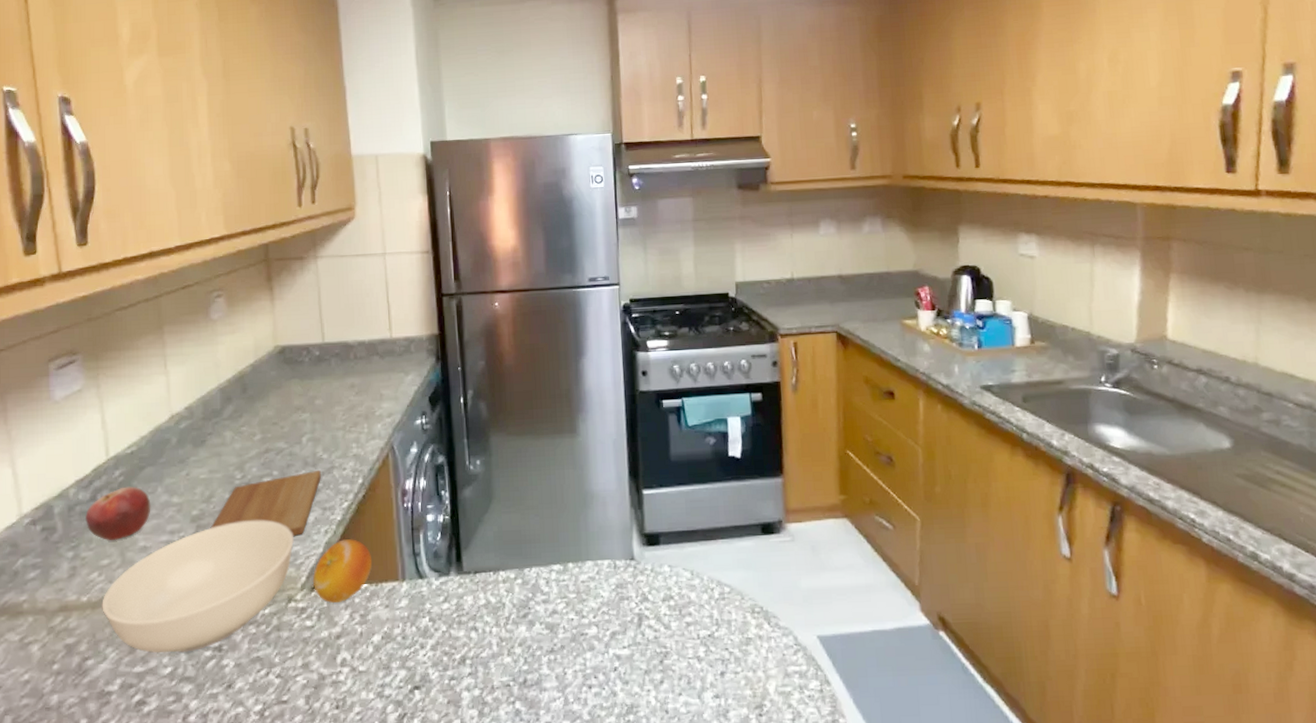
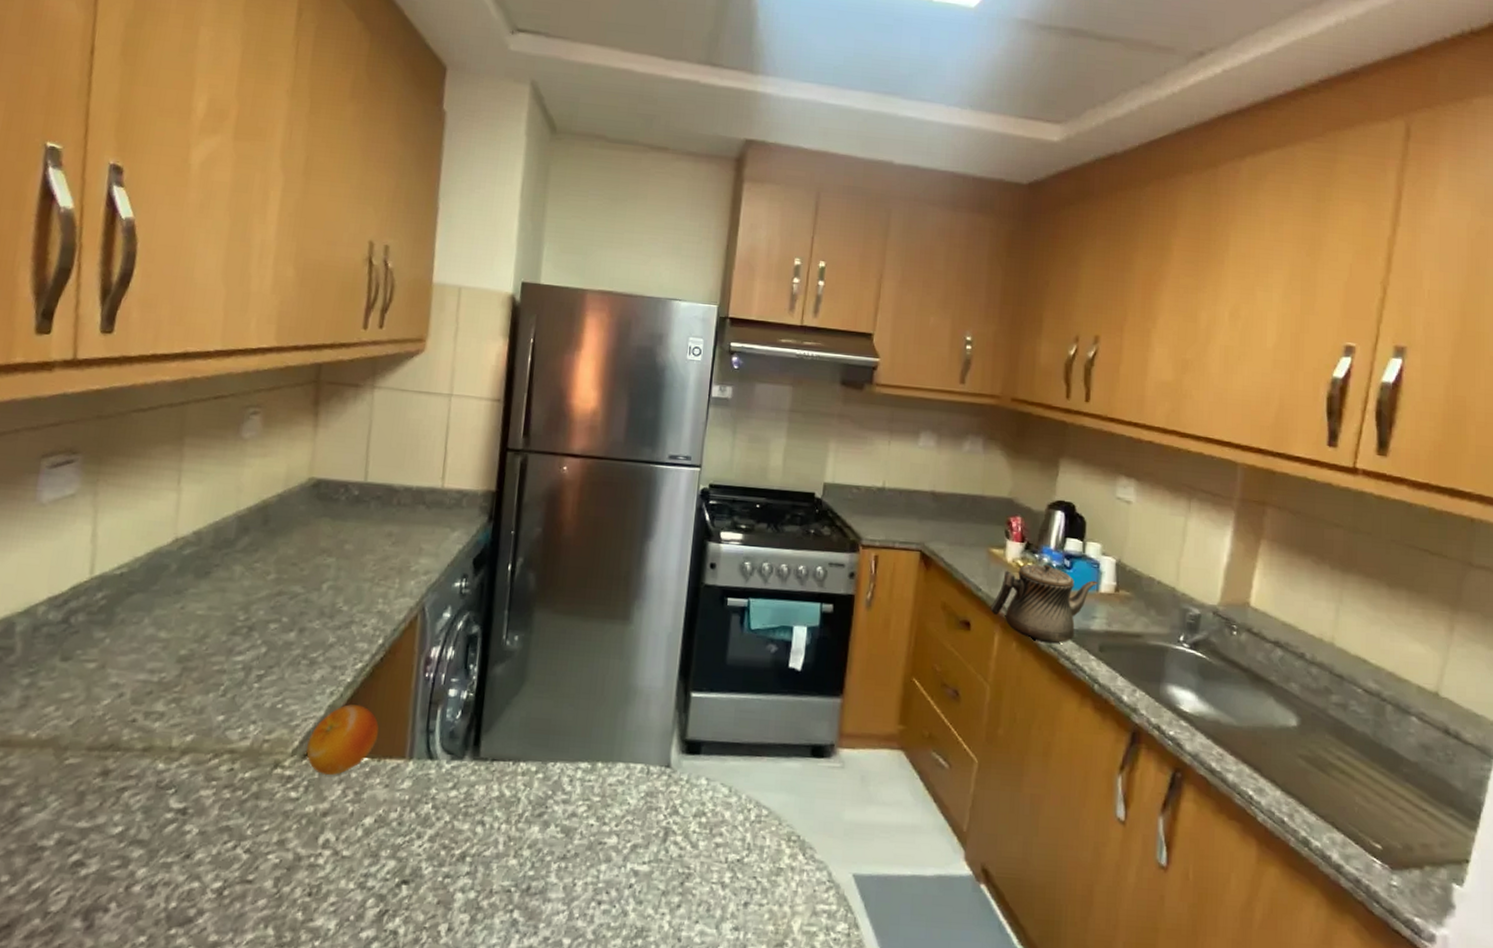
fruit: present [84,486,151,540] -> none [51,612,134,672]
bowl: present [102,520,295,653] -> none [52,668,294,812]
cutting board: present [210,471,321,536] -> none [198,623,337,694]
teapot: none [911,328,1014,401] -> present [990,564,1099,644]

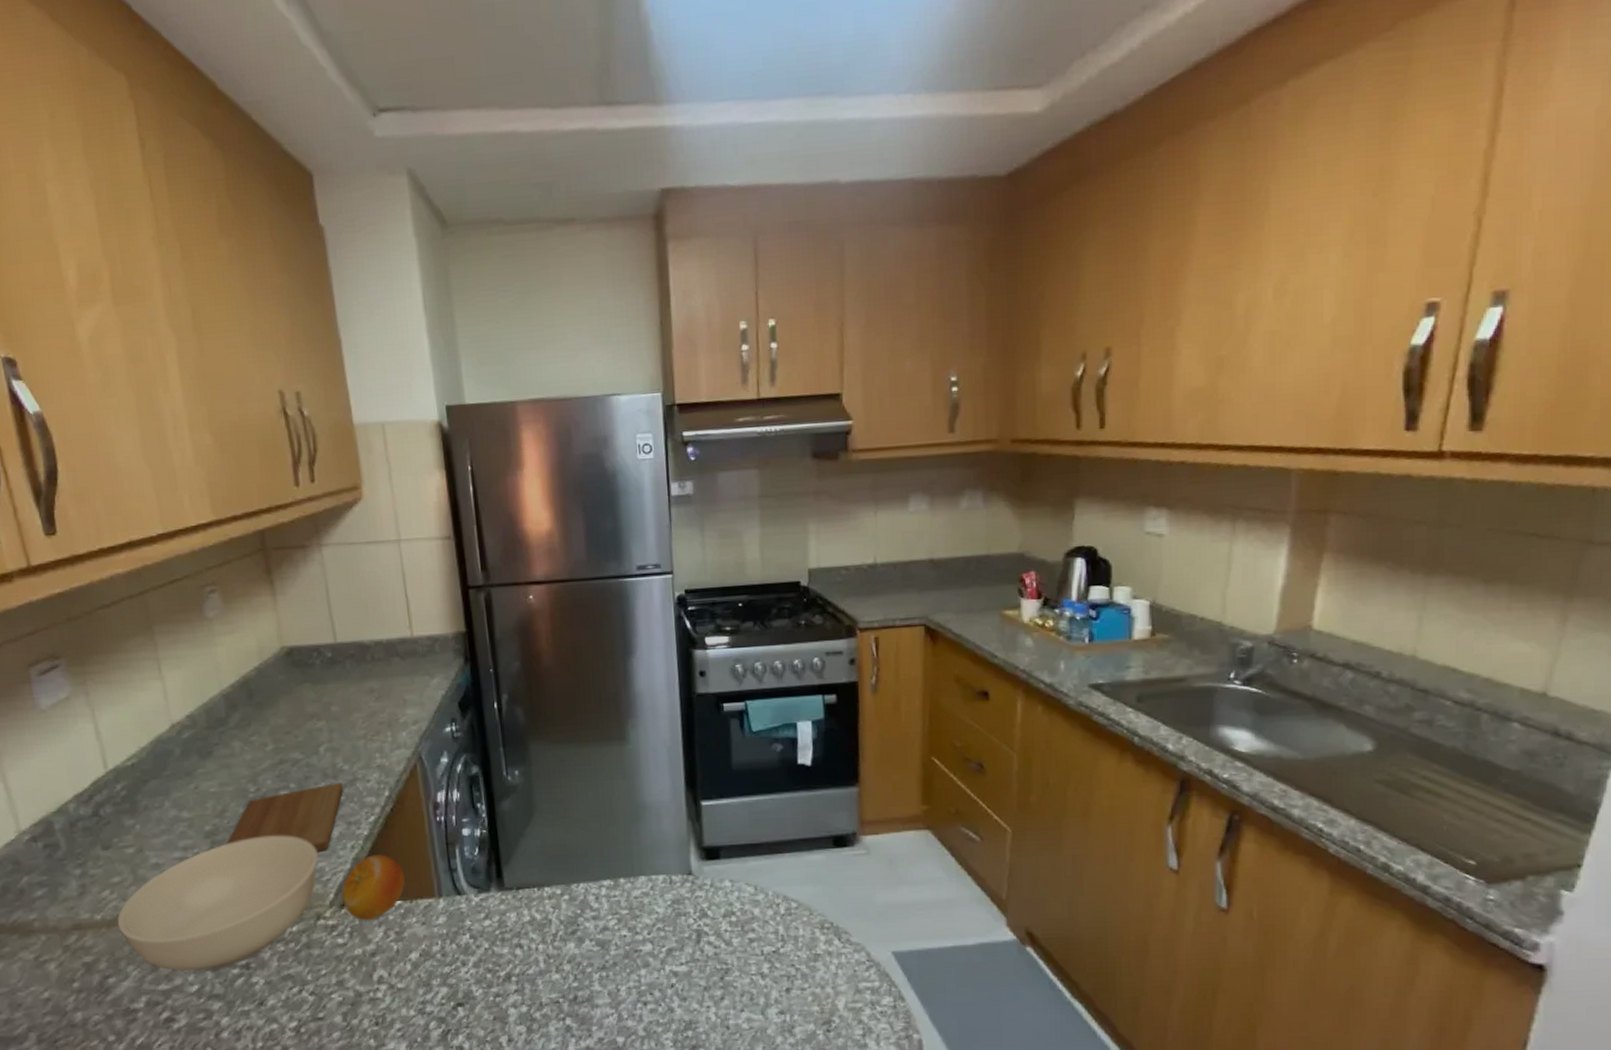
bowl: none [52,668,294,812] -> present [117,835,319,971]
cutting board: none [198,623,337,694] -> present [226,783,343,852]
teapot: present [990,564,1099,644] -> none [1009,619,1131,702]

